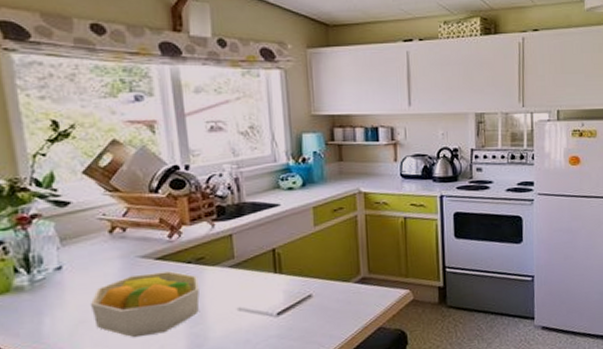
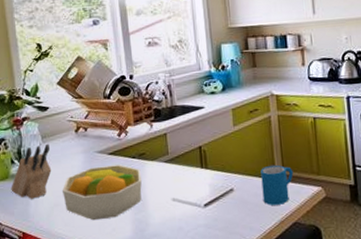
knife block: none [14,247,75,316] -> present [11,143,52,199]
mug: none [344,267,380,311] -> present [260,164,294,205]

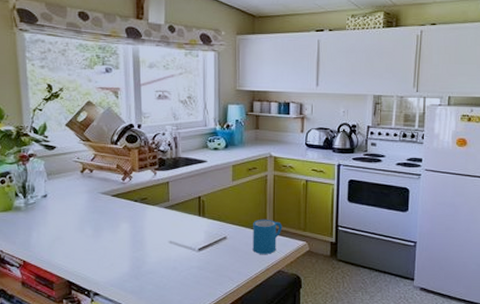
knife block: present [11,143,52,199] -> none [14,181,55,231]
fruit bowl: present [61,165,142,221] -> none [64,206,142,255]

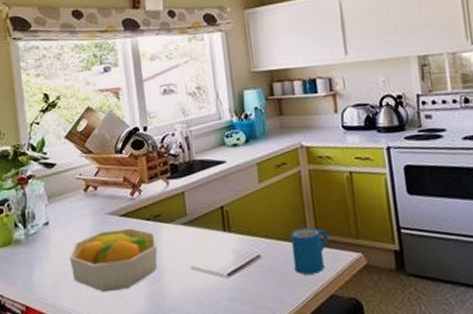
fruit bowl: none [64,206,142,255] -> present [69,228,158,293]

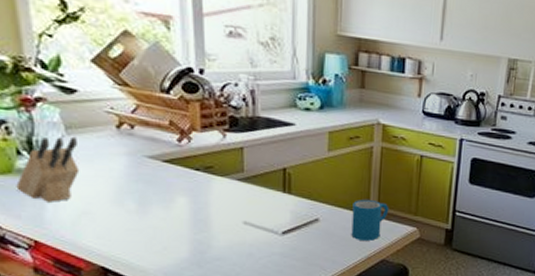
knife block: none [14,204,58,268] -> present [16,136,80,202]
fruit bowl: present [69,228,158,293] -> none [93,173,206,236]

